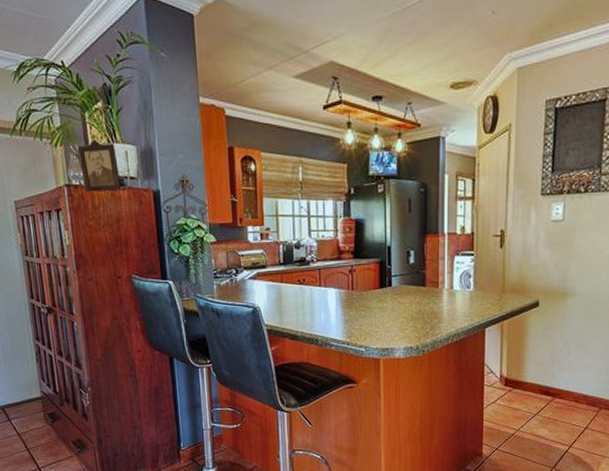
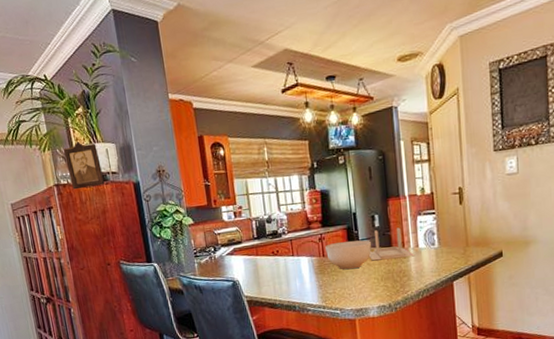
bowl: none [354,275,405,306] -> present [324,240,372,270]
napkin holder: none [401,266,449,299] -> present [369,227,416,261]

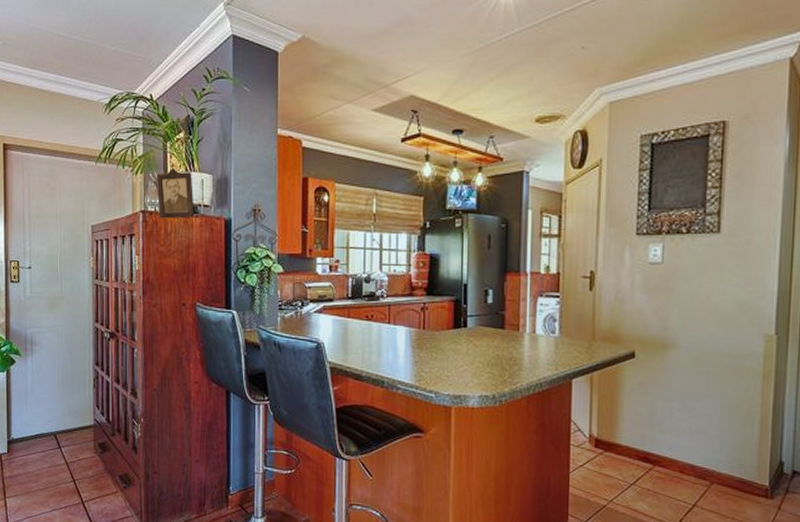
bowl: present [324,240,372,270] -> none [426,314,482,348]
napkin holder: present [369,227,416,261] -> none [477,307,531,344]

